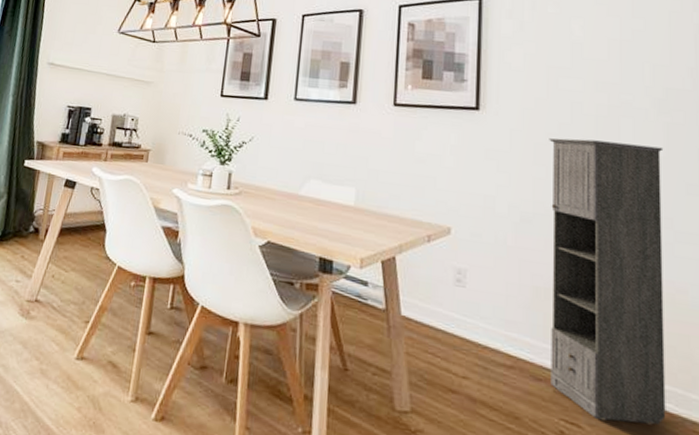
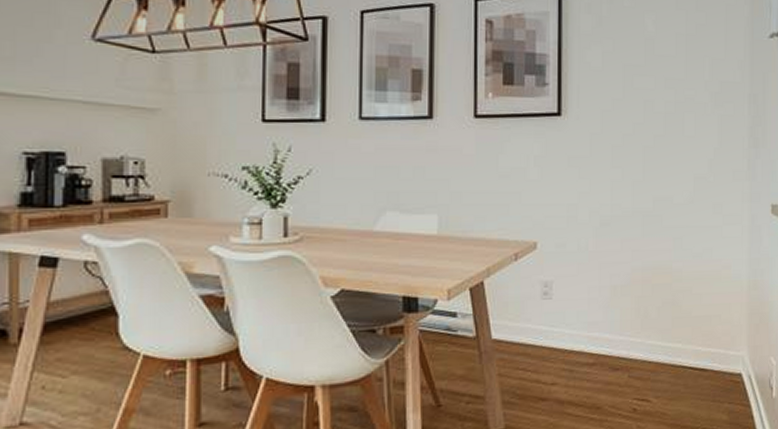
storage cabinet: present [549,138,666,425] -> none [625,137,717,391]

